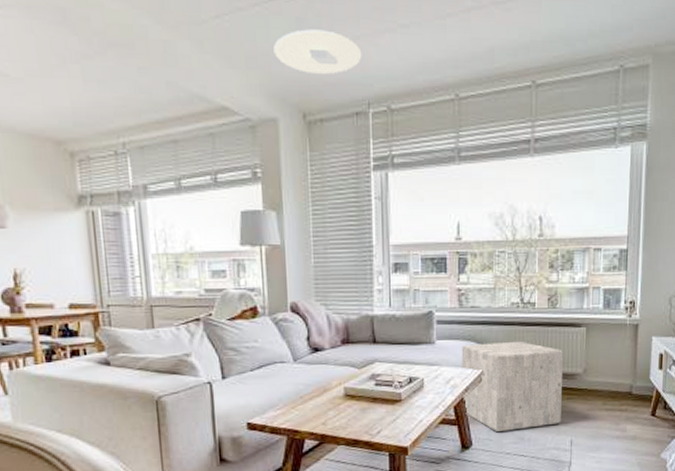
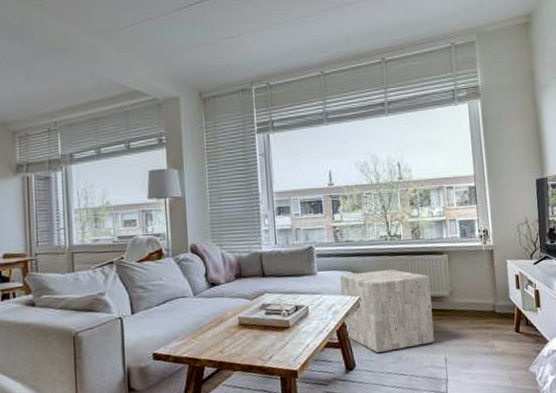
ceiling light: present [273,29,362,74] -> none [175,30,245,62]

